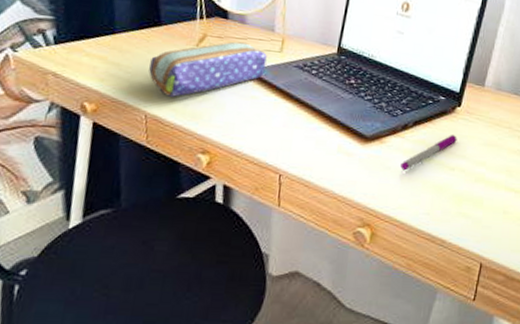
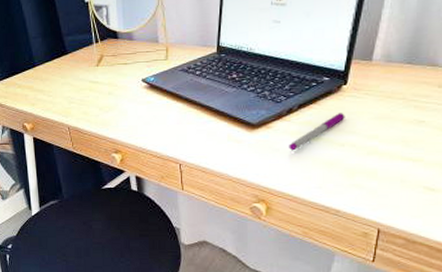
pencil case: present [149,41,267,97] -> none [64,56,155,111]

